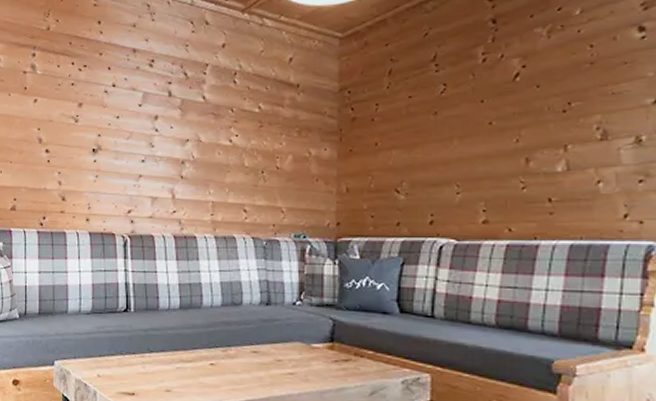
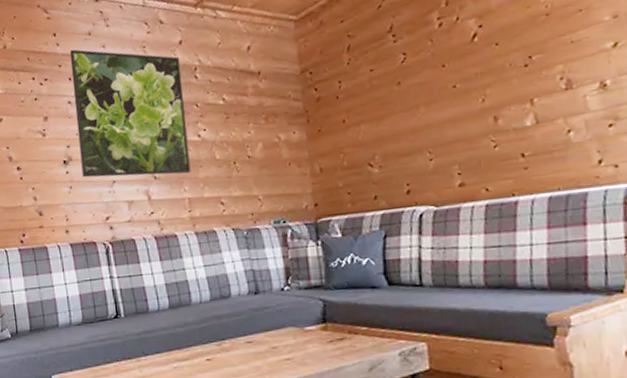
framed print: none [110,39,221,177] -> present [69,49,191,178]

